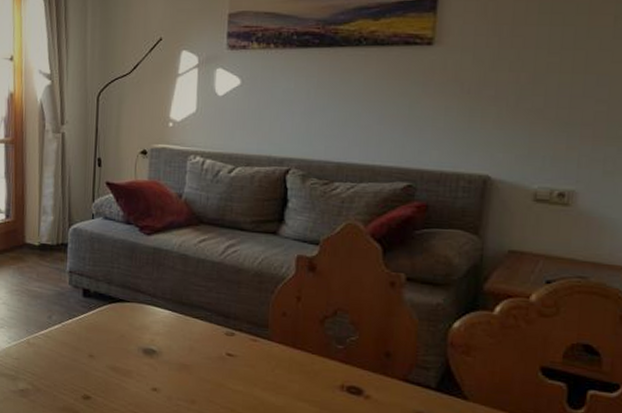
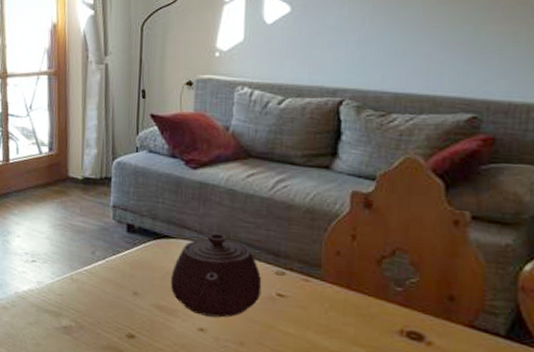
teapot: none [125,296,213,378] -> present [170,233,262,318]

